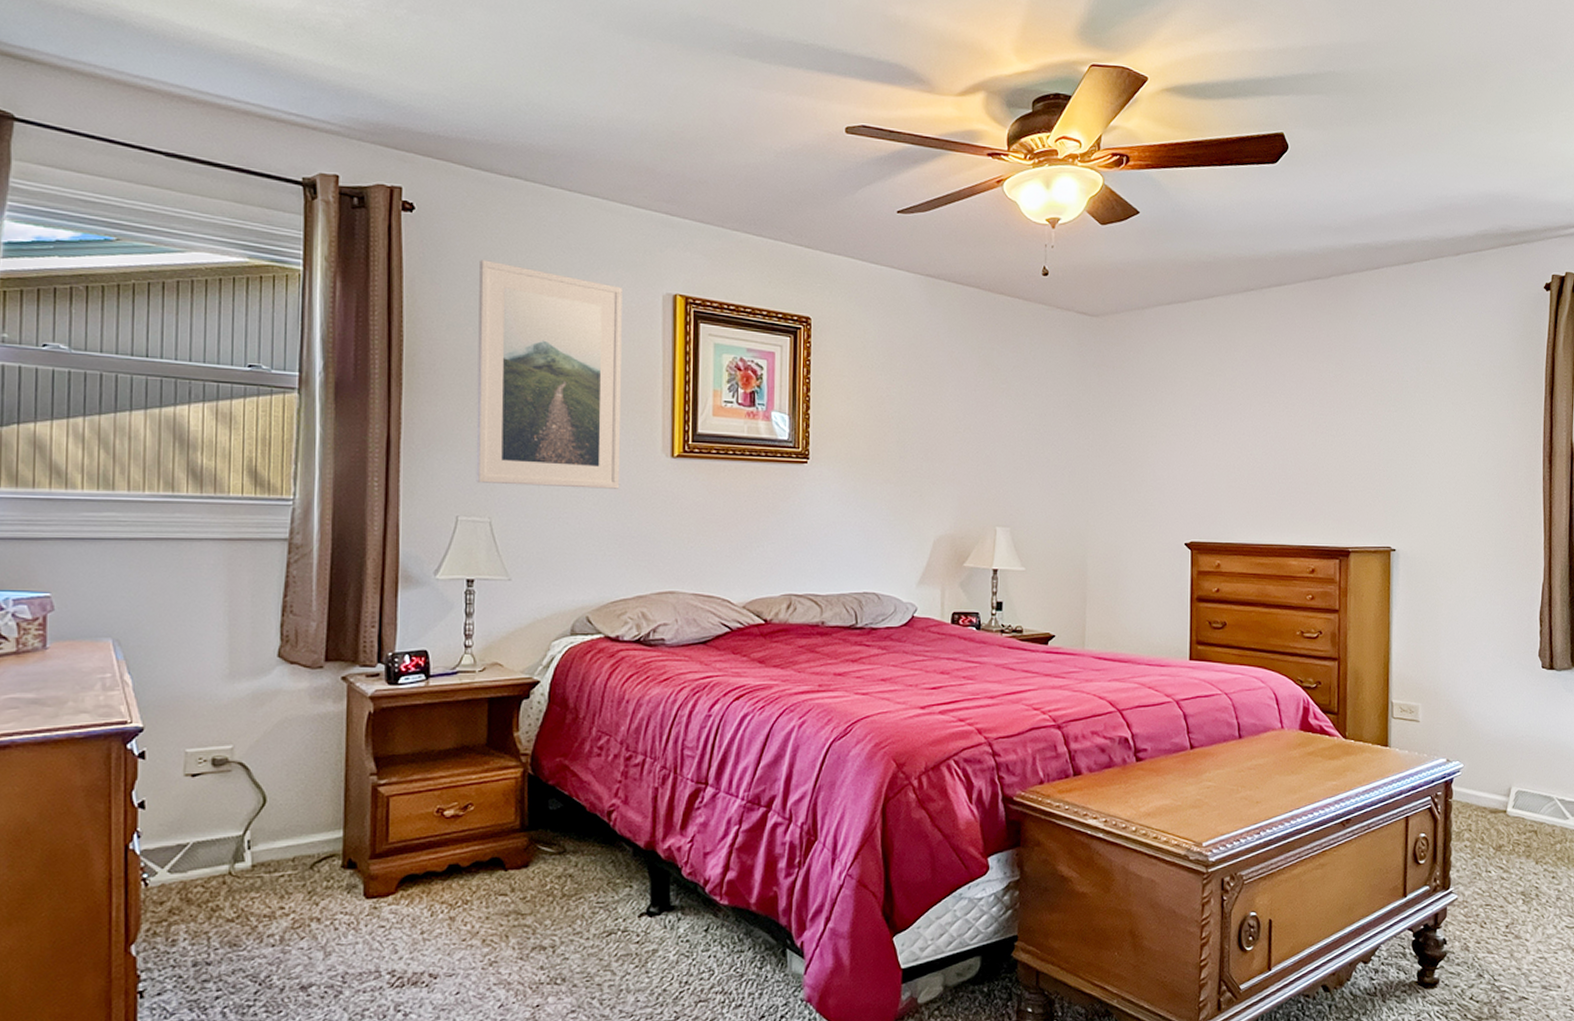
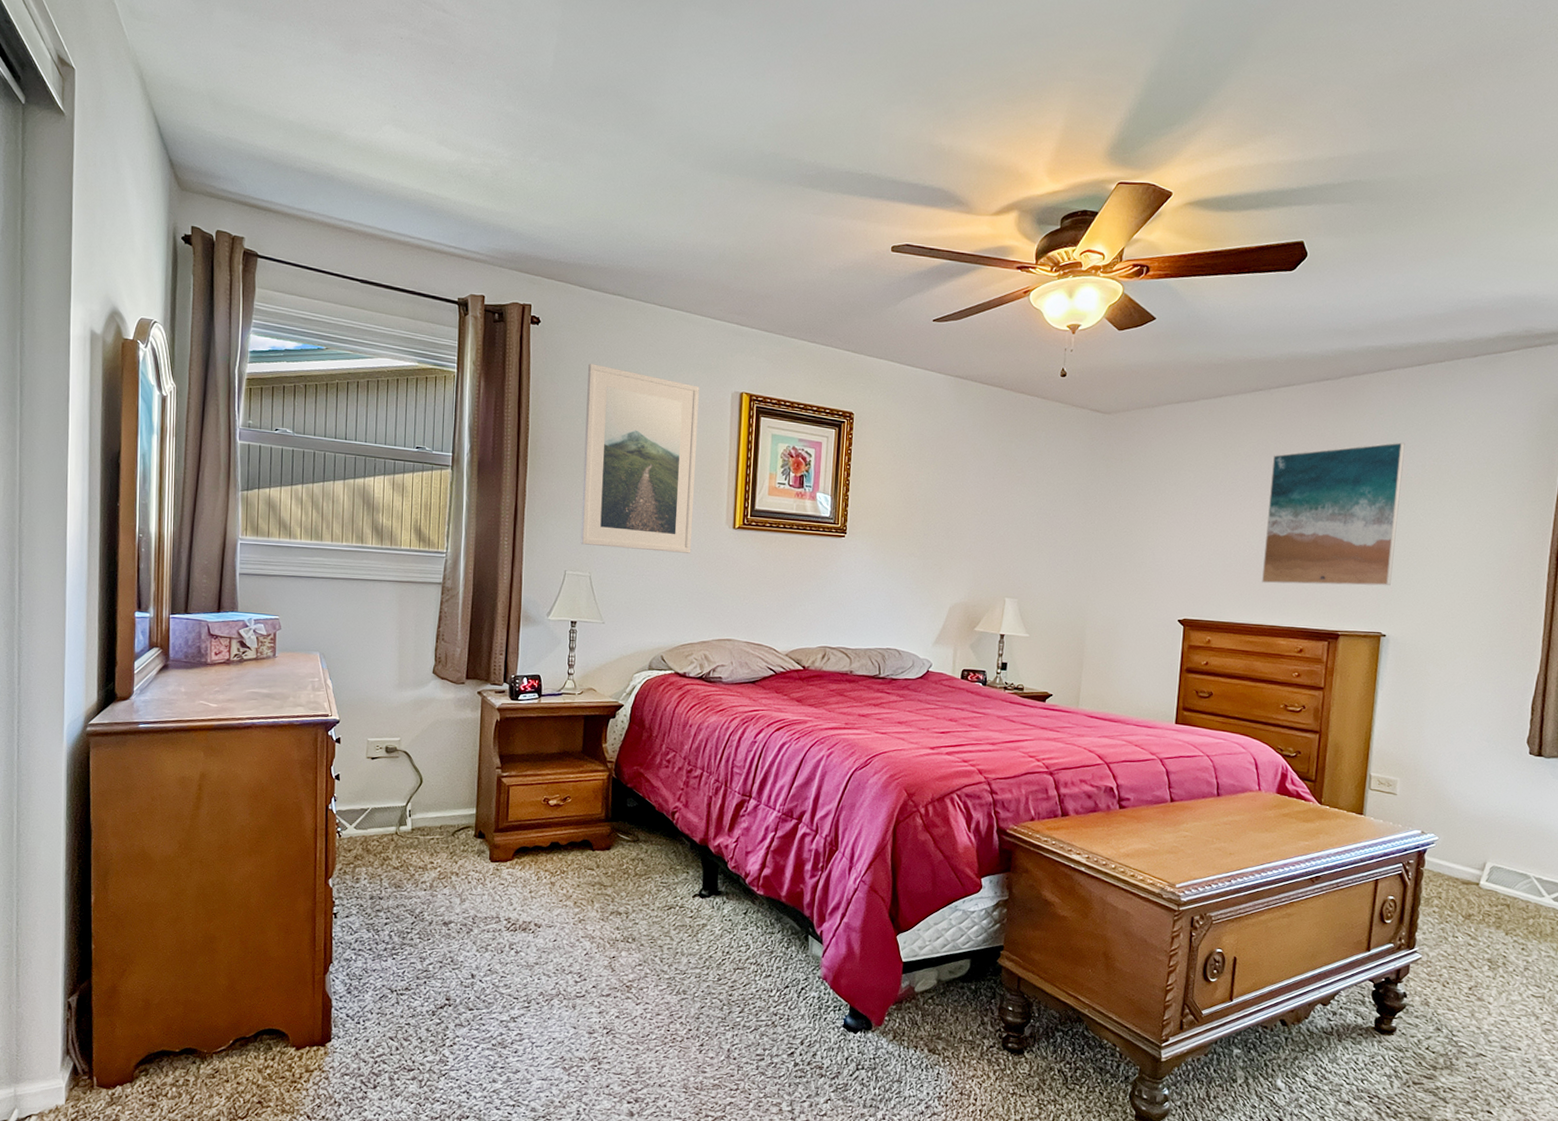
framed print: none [1268,344,1399,499] -> present [1262,442,1405,586]

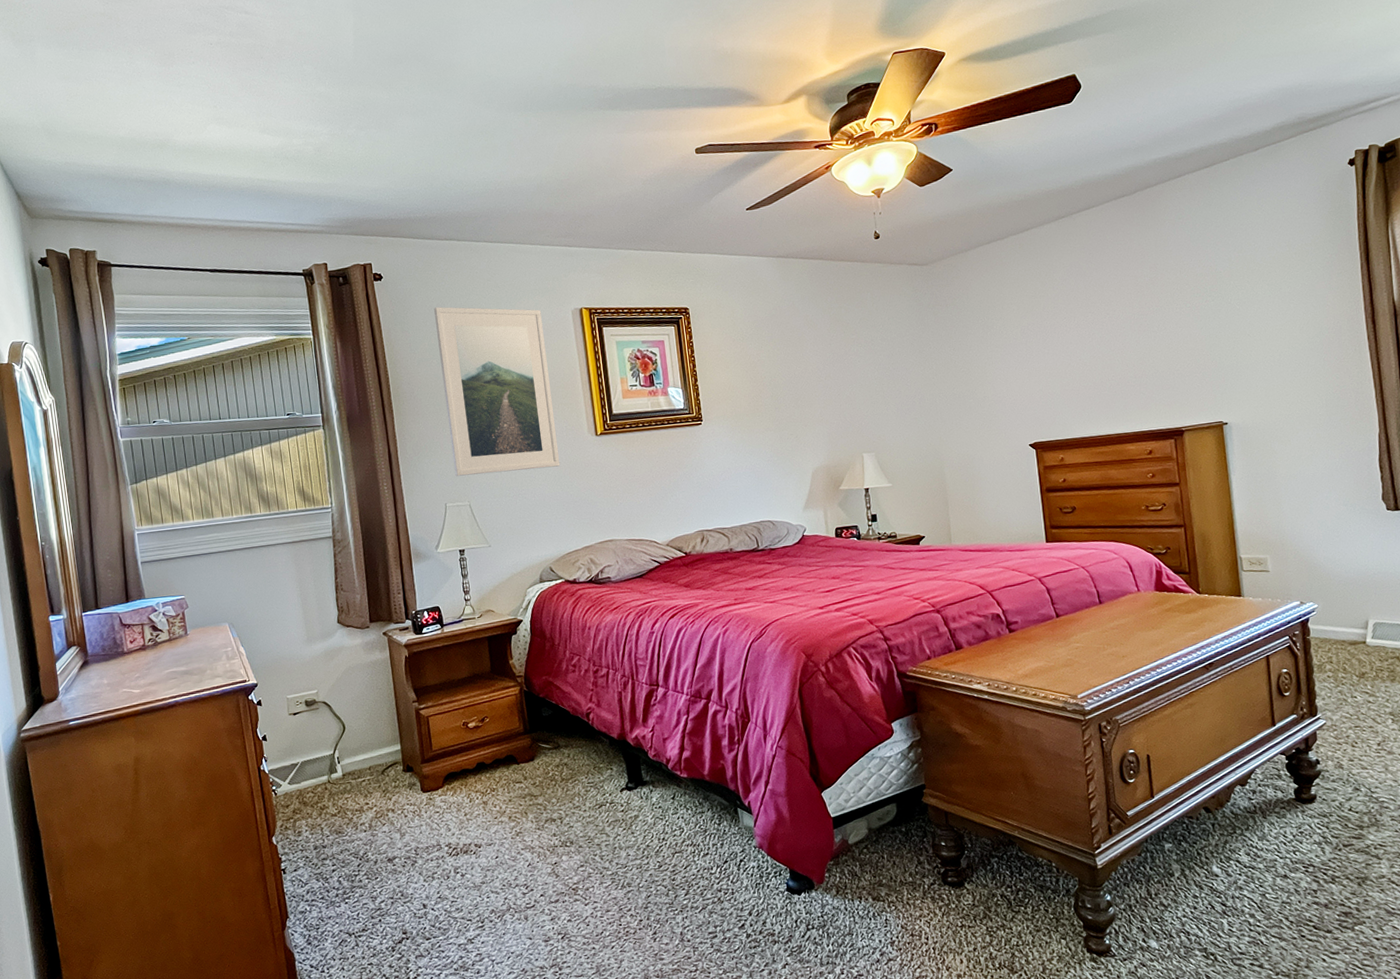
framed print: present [1262,442,1405,586] -> none [1087,241,1222,396]

